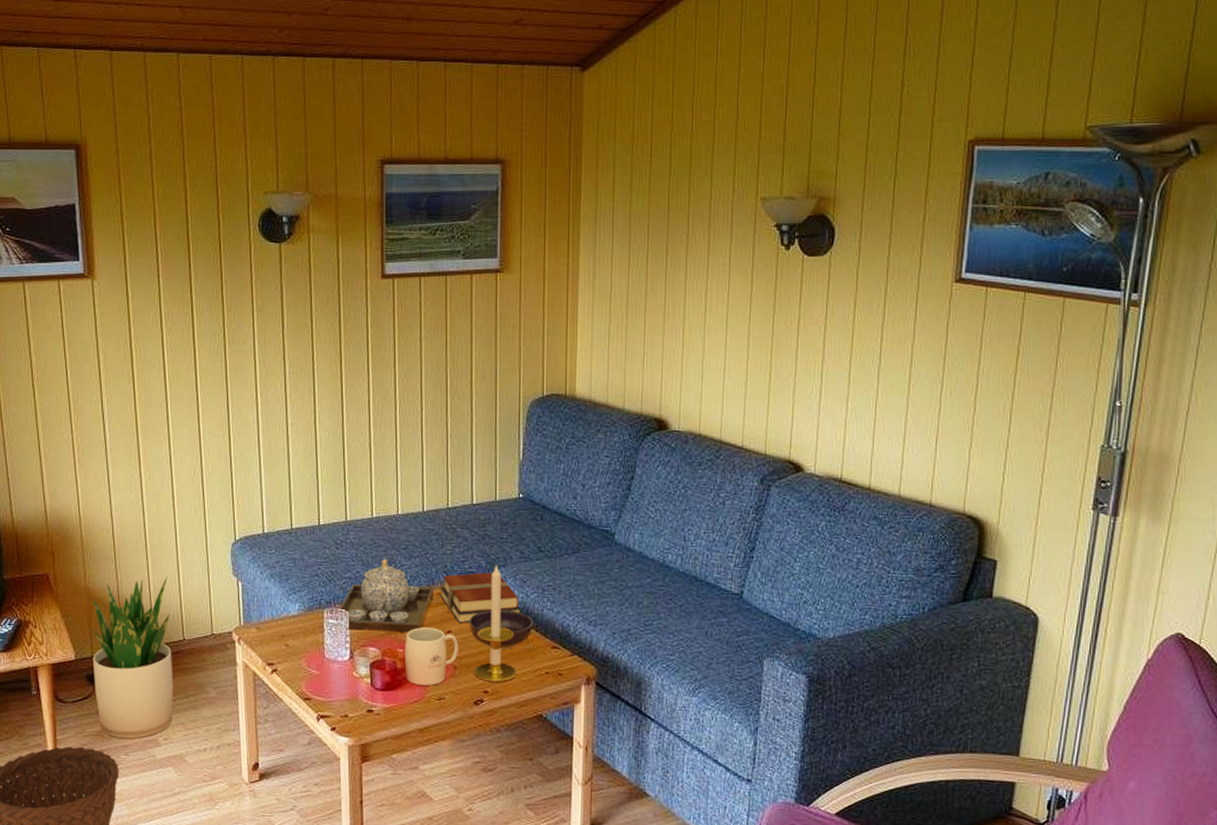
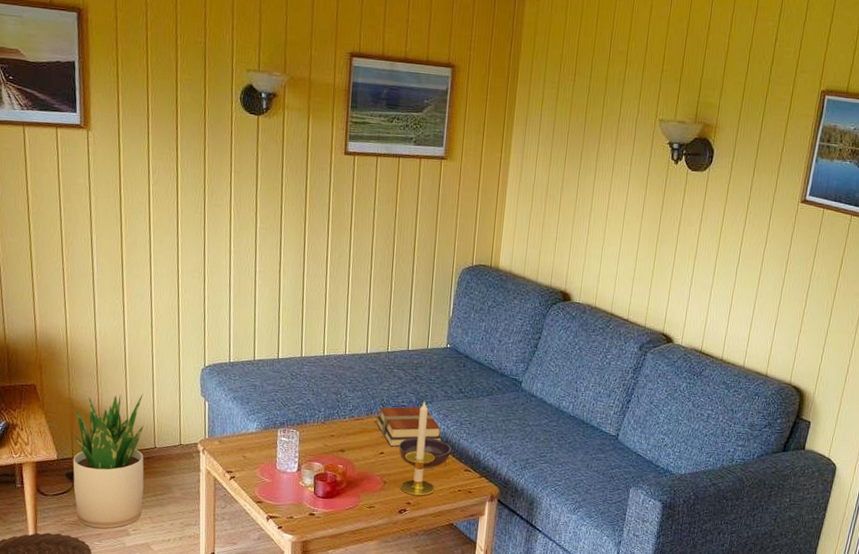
tea set: present [339,558,434,632] -> none [290,390,372,452]
mug: present [404,627,459,686] -> none [343,448,389,496]

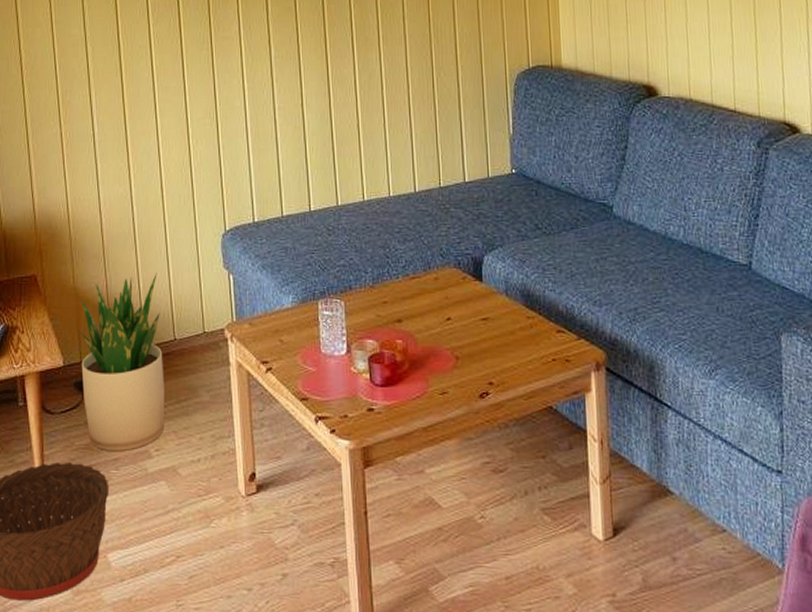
books: present [376,406,443,447] -> none [436,253,523,309]
bowl: present [398,437,451,471] -> none [468,293,535,337]
candle: present [399,400,436,496] -> none [476,243,522,372]

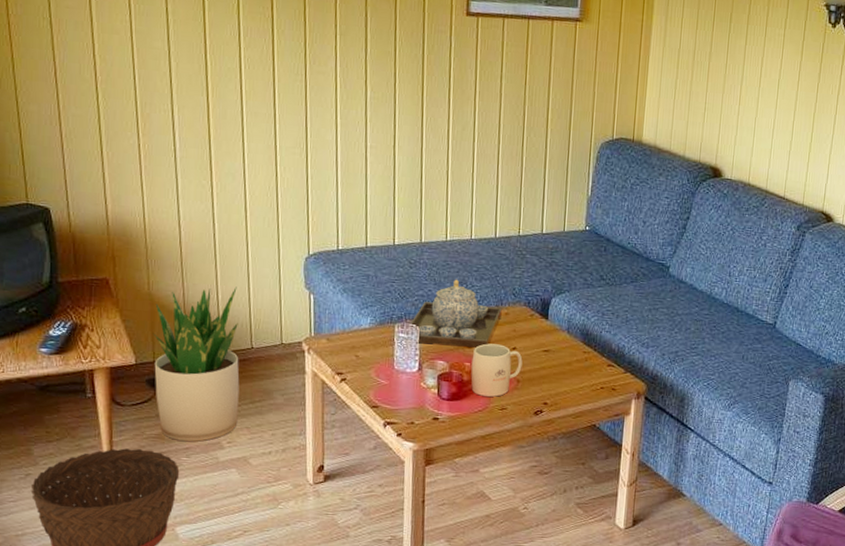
tea set: none [333,243,431,321] -> present [410,279,502,348]
mug: none [403,315,460,379] -> present [470,343,523,397]

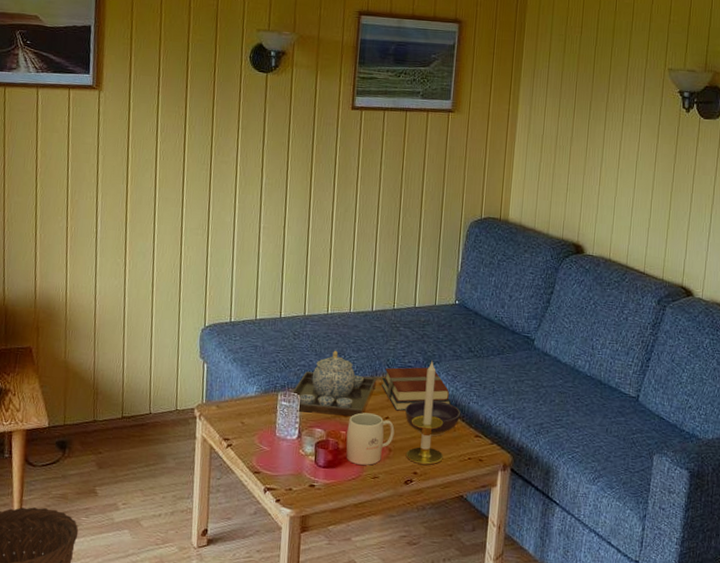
planter: present [153,286,240,442] -> none [63,356,141,503]
books: none [507,296,583,342] -> present [381,367,452,411]
bowl: none [533,329,592,367] -> present [404,400,460,437]
candle: none [535,288,575,395] -> present [405,360,444,465]

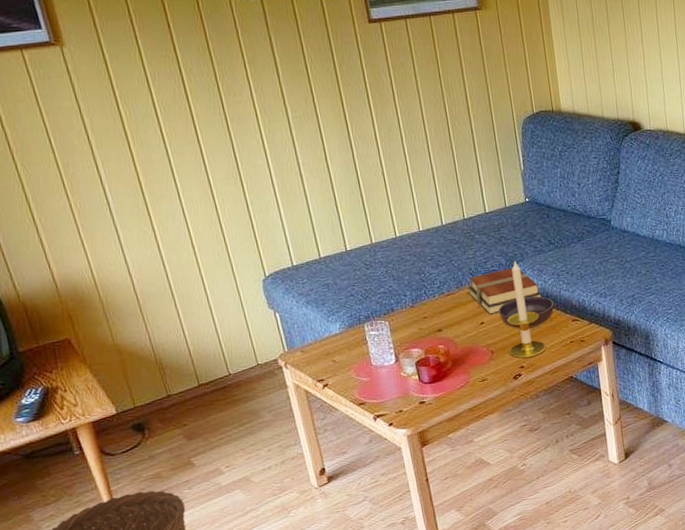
tea set: present [291,350,377,417] -> none [378,271,464,338]
mug: present [346,412,395,465] -> none [444,322,493,373]

